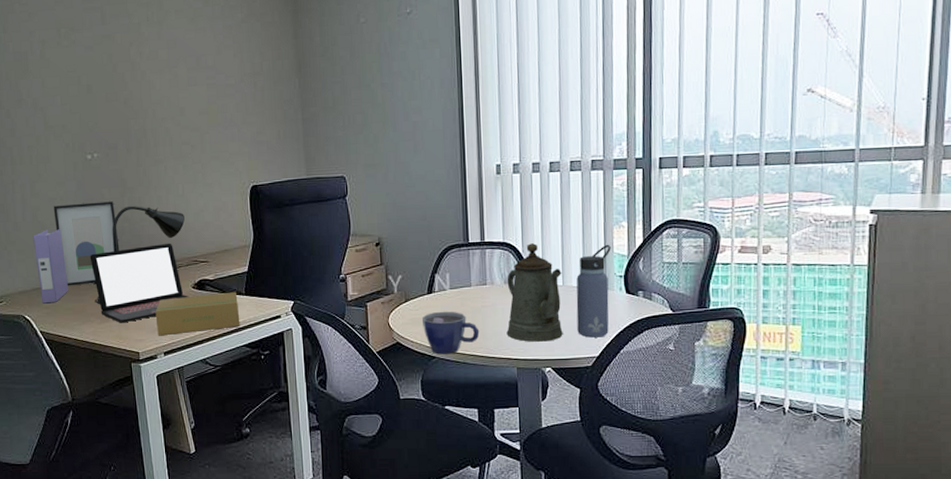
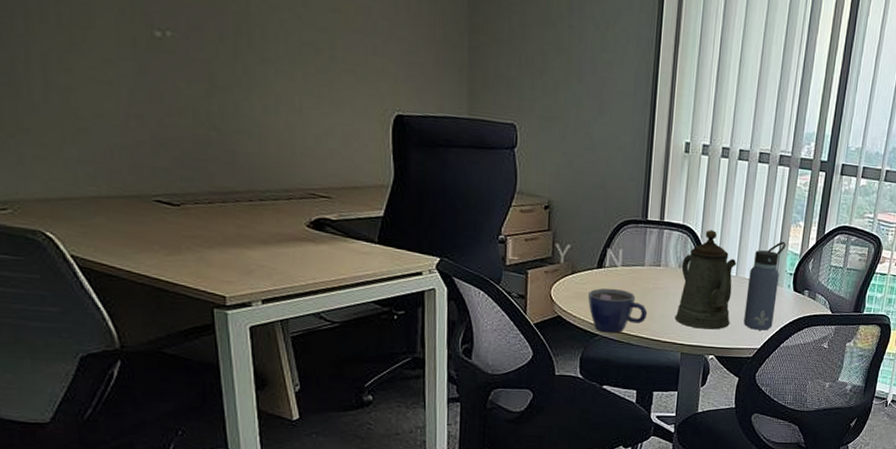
binder: present [33,229,69,304] -> none [61,121,120,221]
picture frame: present [53,200,120,286] -> none [96,90,202,204]
laptop: present [90,243,189,323] -> none [154,164,301,259]
desk lamp: present [94,206,185,304] -> none [160,110,300,230]
box: present [155,292,240,336] -> none [251,235,369,280]

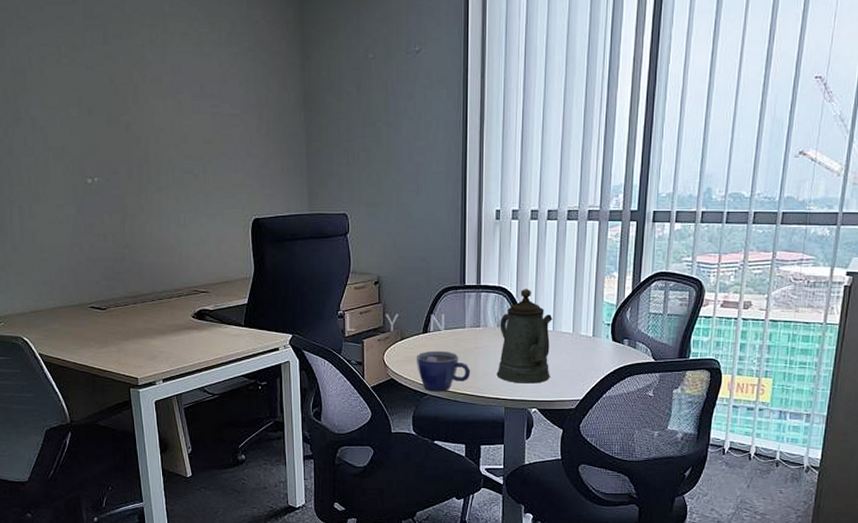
water bottle: present [743,241,786,331] -> none [564,293,601,382]

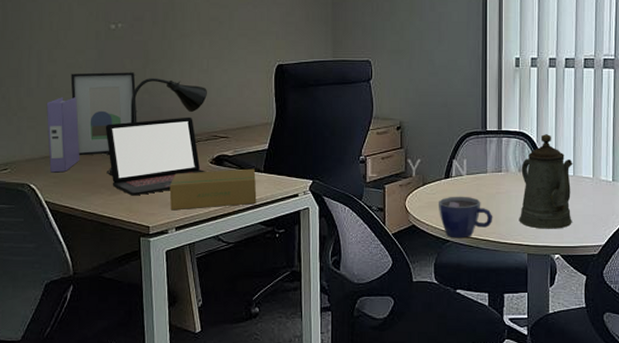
binder: none [31,253,68,326] -> present [46,97,80,173]
picture frame: none [52,226,120,310] -> present [70,71,138,156]
laptop: none [89,271,188,349] -> present [105,117,206,196]
desk lamp: none [94,233,186,329] -> present [106,78,207,175]
box: none [154,323,239,363] -> present [169,168,257,211]

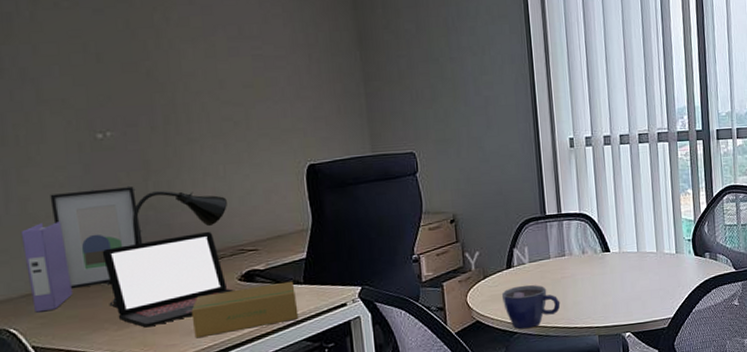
coffee pot: present [519,134,573,229] -> none [584,213,640,309]

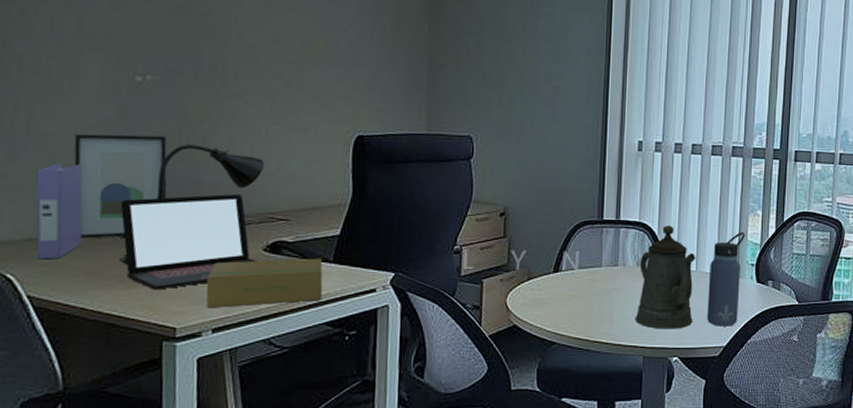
cup: present [501,284,561,329] -> none [544,292,607,340]
coffee pot: none [584,213,640,309] -> present [635,225,696,329]
water bottle: none [650,210,681,300] -> present [707,231,745,326]

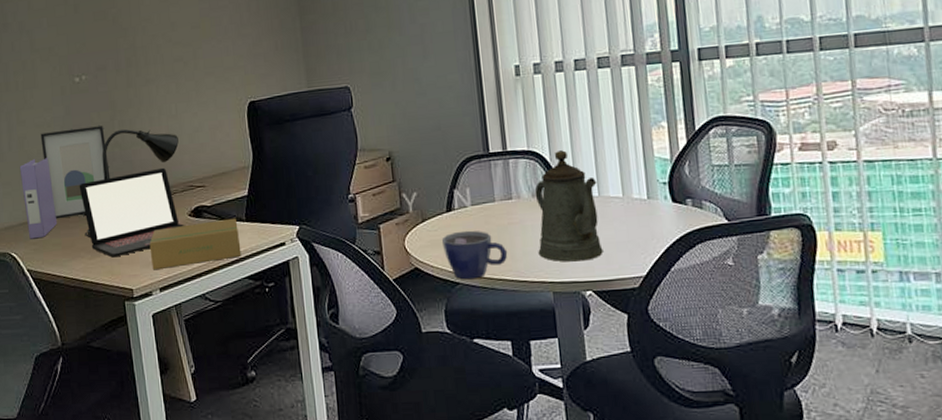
cup: none [544,292,607,340] -> present [441,230,508,280]
water bottle: present [707,231,745,326] -> none [614,147,656,255]

